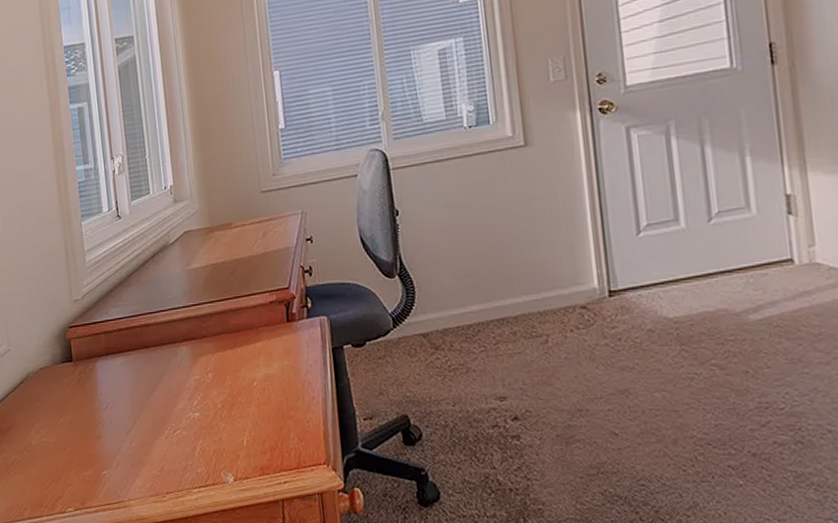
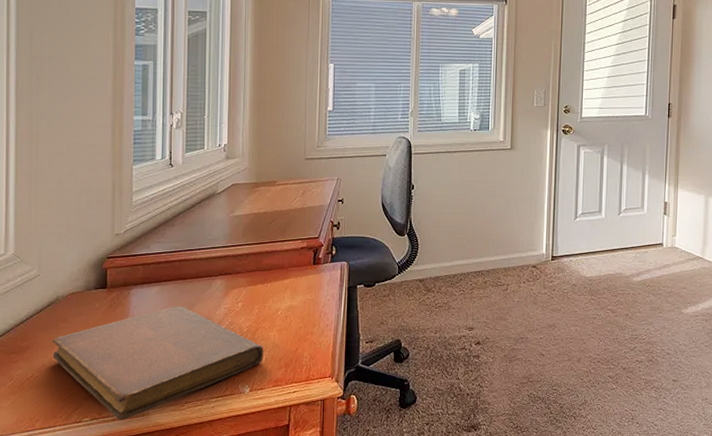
notebook: none [29,378,244,512] -> present [53,305,264,420]

